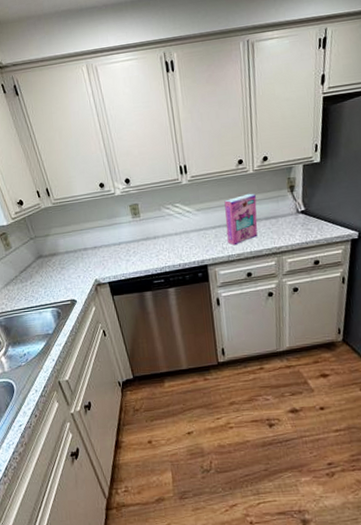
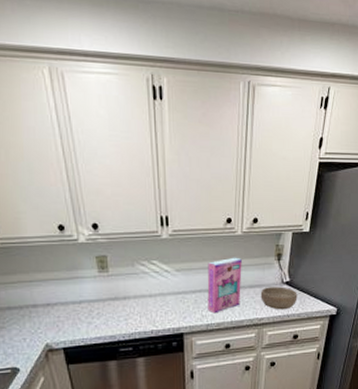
bowl: none [276,216,315,238] -> present [260,287,298,310]

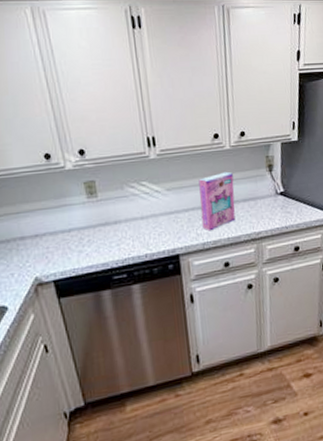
bowl: present [260,287,298,310] -> none [255,198,294,222]

